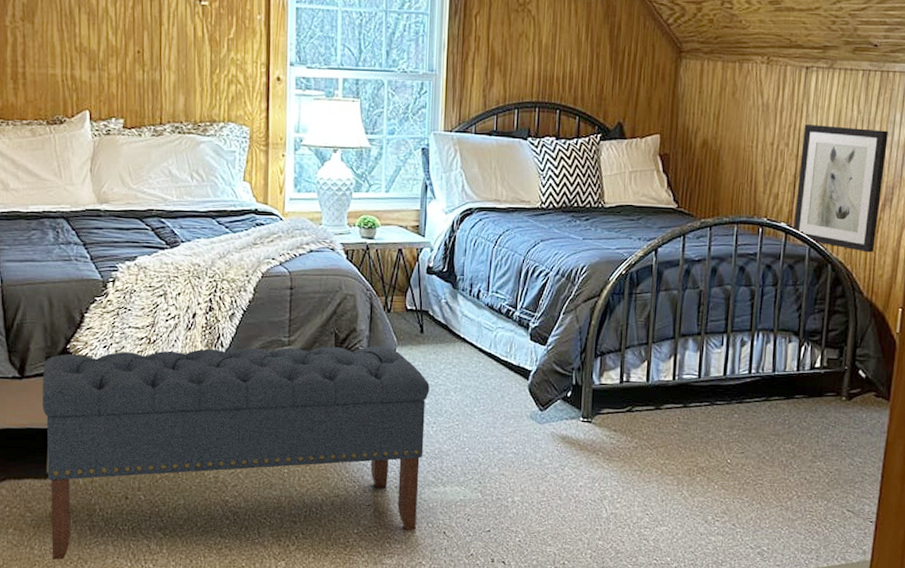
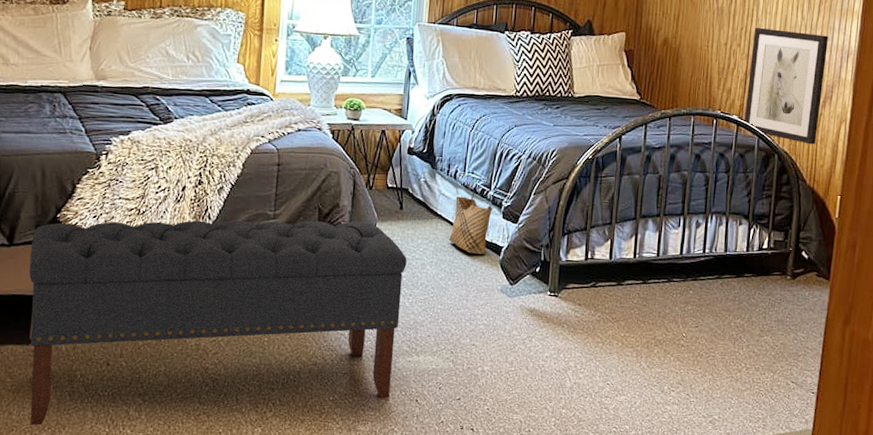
woven basket: none [473,294,520,379] -> present [448,174,493,254]

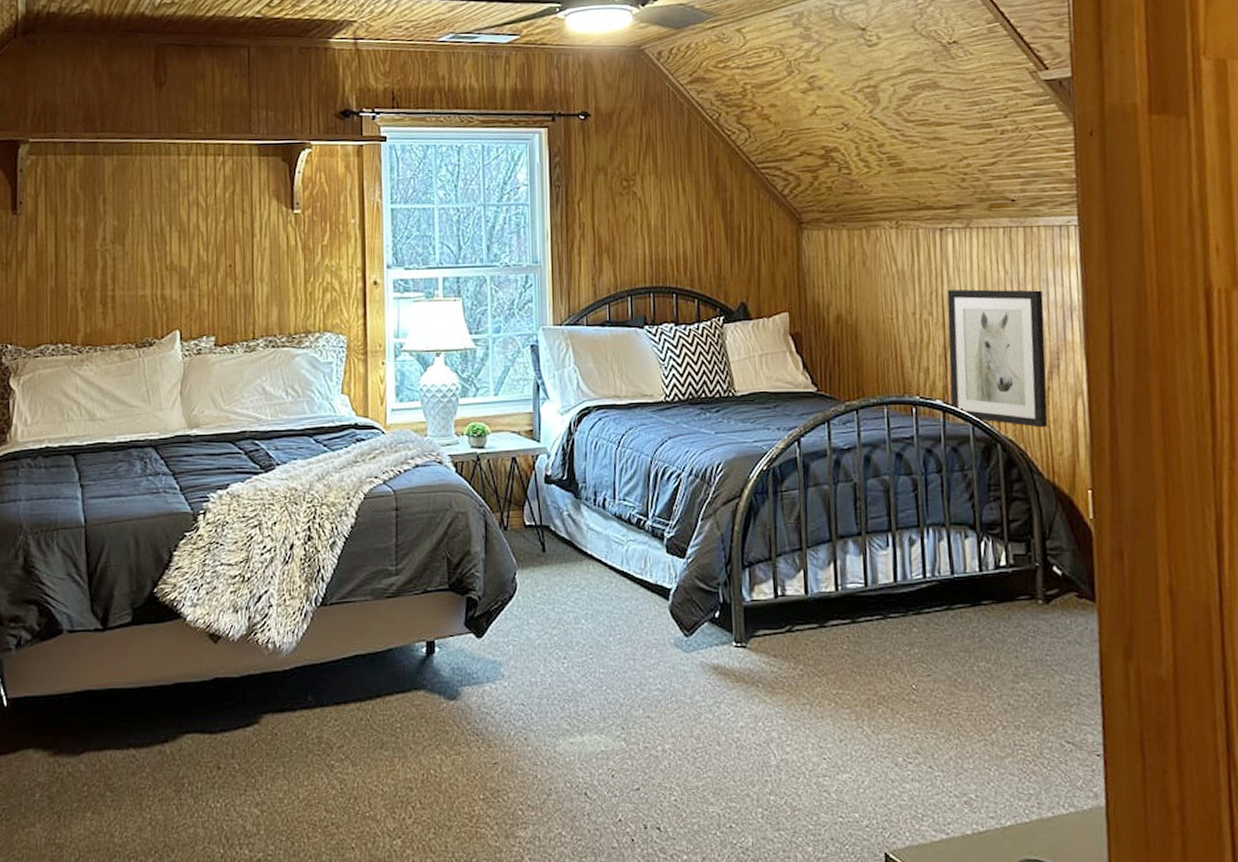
bench: present [29,220,407,425] -> none [125,570,557,849]
woven basket: present [448,174,493,254] -> none [603,502,654,600]

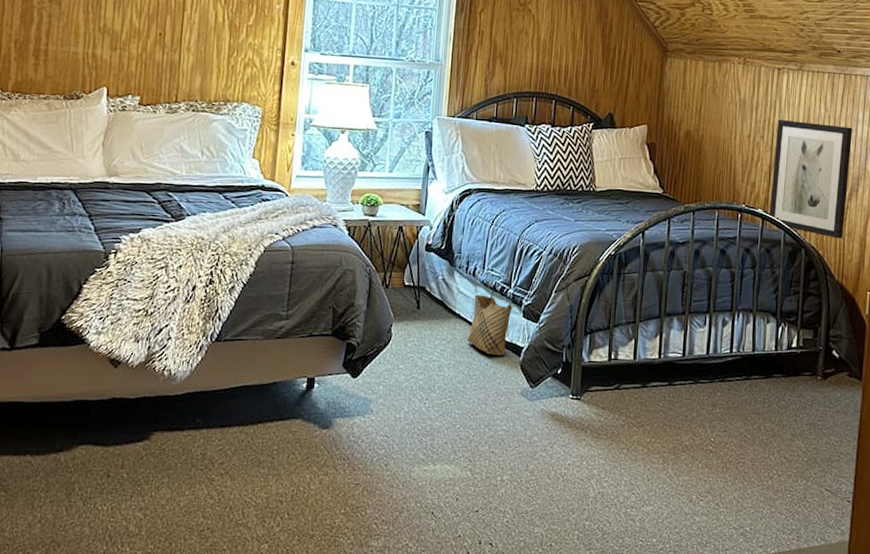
woven basket: none [603,502,654,600] -> present [467,271,513,355]

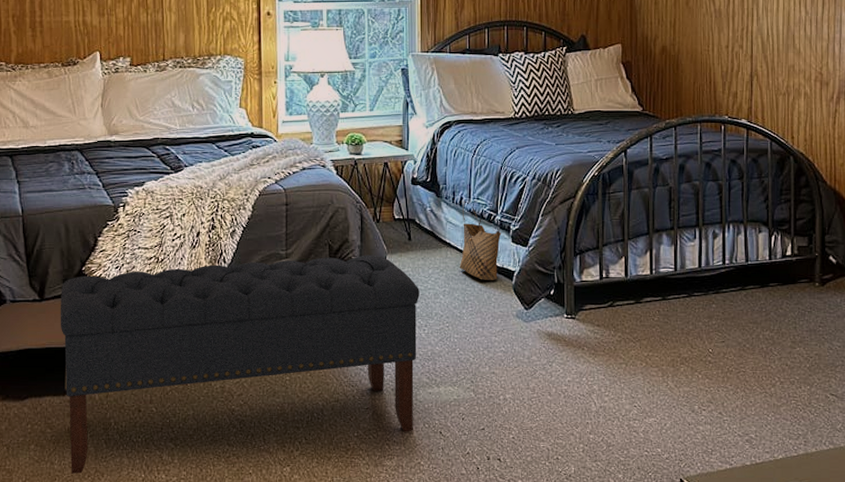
bench: none [23,321,424,543] -> present [60,255,420,474]
wall art: present [770,120,852,239] -> none [754,27,836,143]

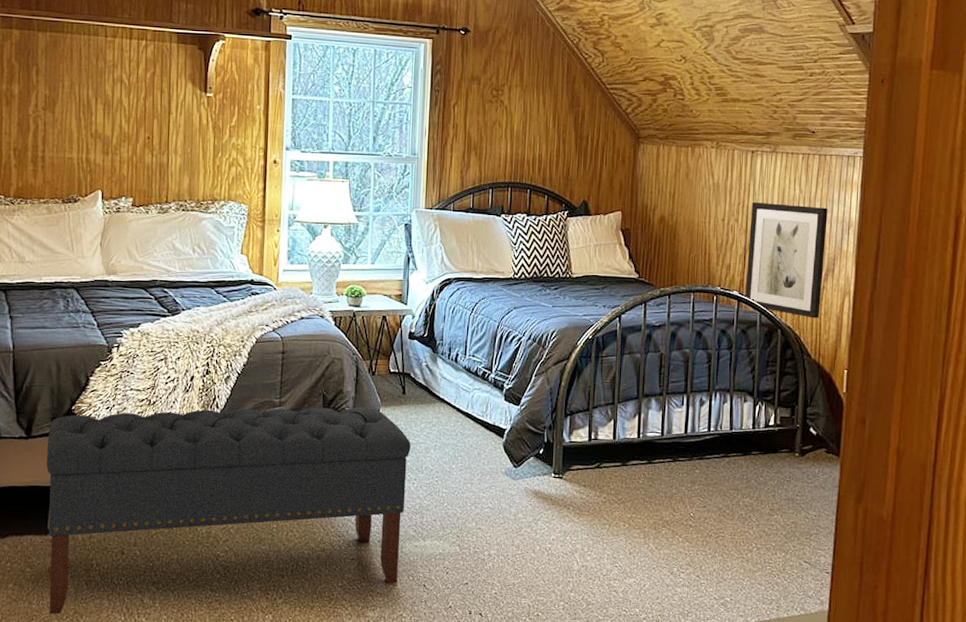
woven basket: present [459,200,502,280] -> none [451,357,495,437]
wall art: none [754,27,836,143] -> present [745,202,828,319]

